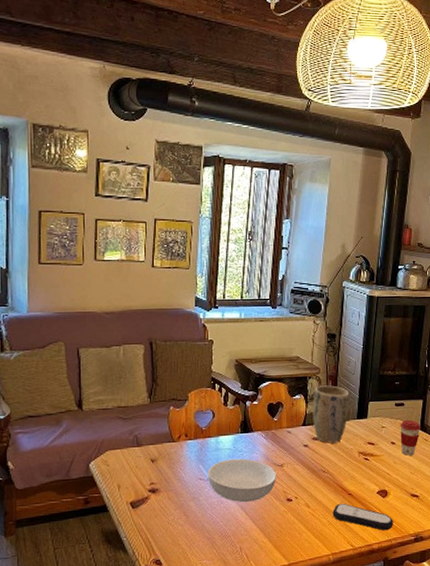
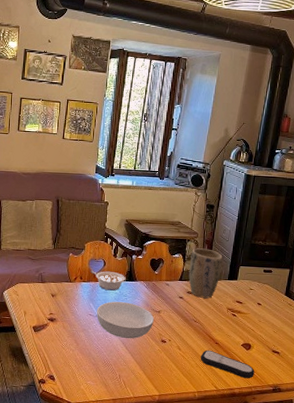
legume: none [197,423,239,448] -> present [90,270,125,291]
coffee cup: present [400,420,422,456] -> none [266,286,287,317]

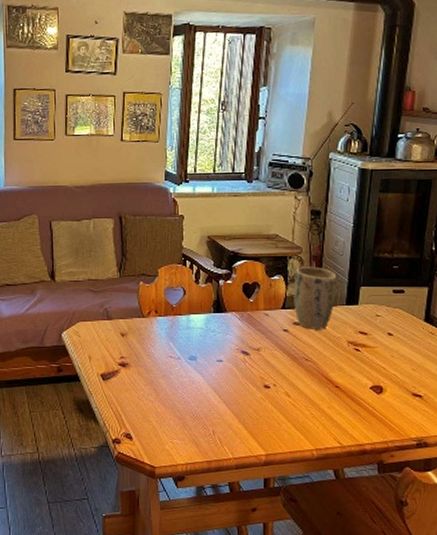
legume: present [90,270,125,291] -> none [167,301,212,326]
serving bowl: present [97,301,155,339] -> none [179,339,253,385]
remote control: present [200,350,255,379] -> none [316,395,390,431]

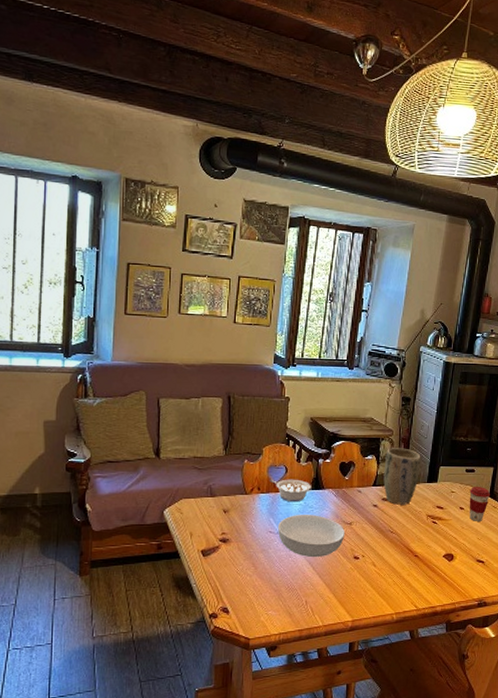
legume: none [167,301,212,326] -> present [270,479,311,502]
serving bowl: none [179,339,253,385] -> present [278,515,346,558]
coffee cup: none [399,310,427,349] -> present [469,487,491,521]

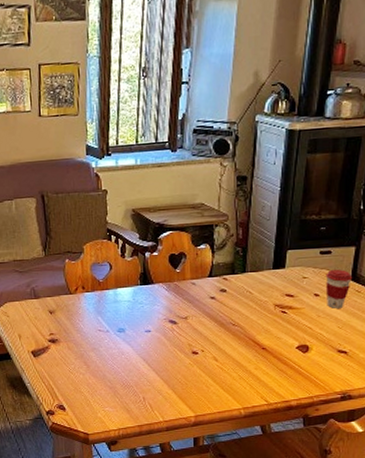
legume: present [270,479,311,502] -> none [94,275,139,300]
serving bowl: present [278,515,346,558] -> none [107,311,181,355]
plant pot: present [383,448,421,505] -> none [220,233,264,295]

